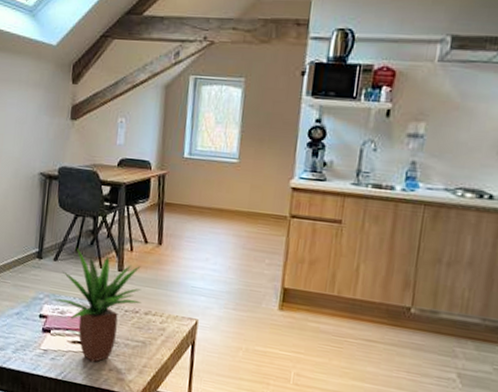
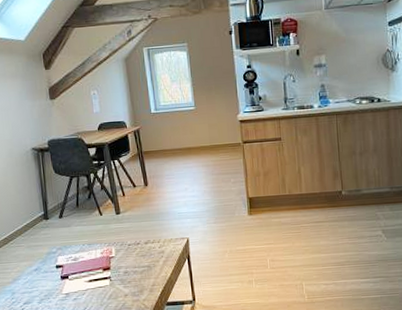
potted plant: present [51,248,141,363] -> none [64,204,140,293]

